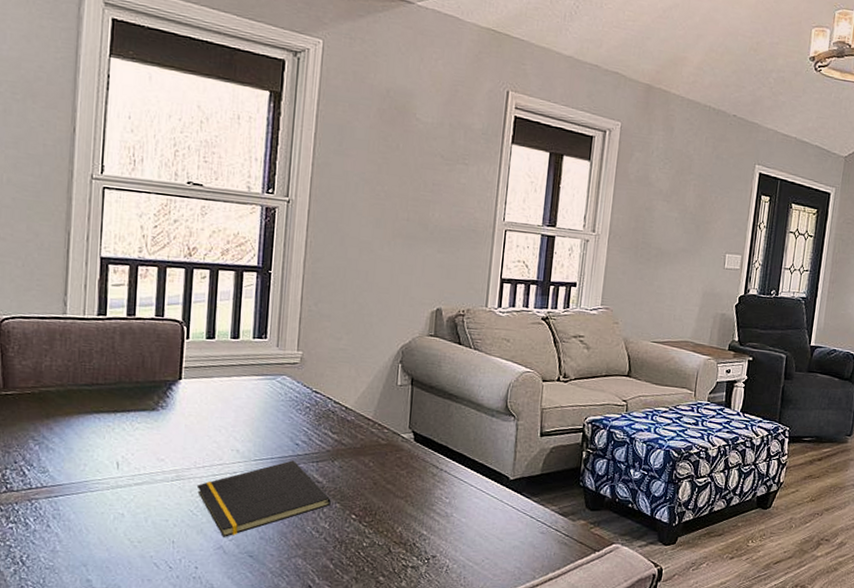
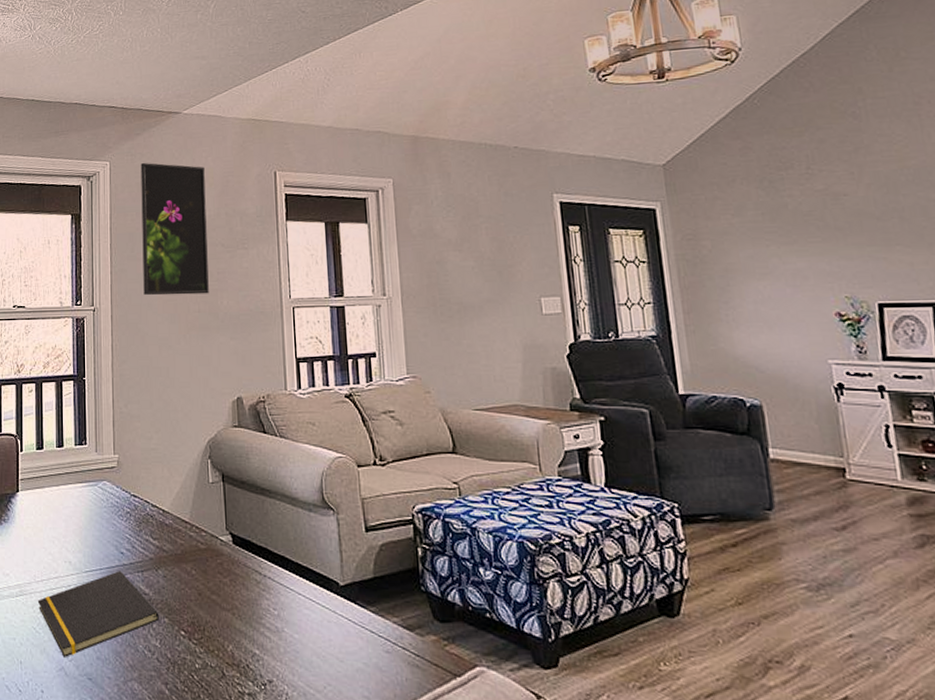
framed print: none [348,49,433,204] -> present [140,162,209,296]

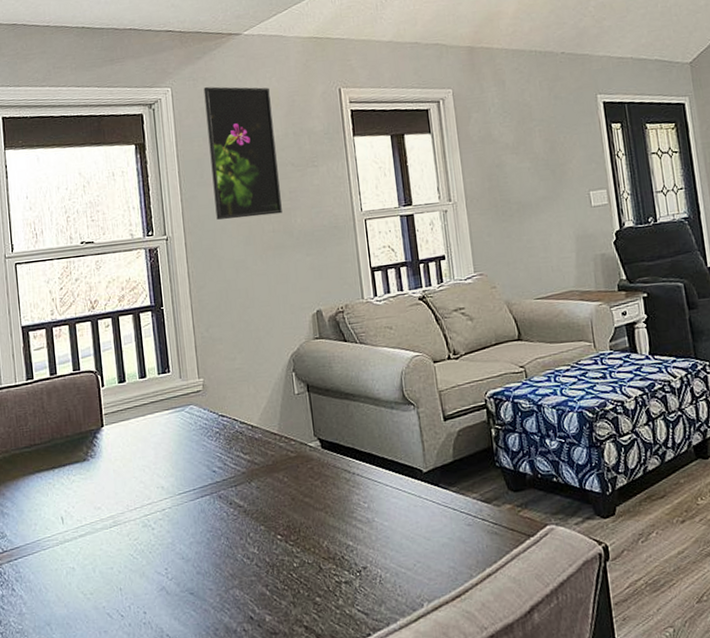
notepad: present [37,571,159,657] -> none [132,488,256,577]

